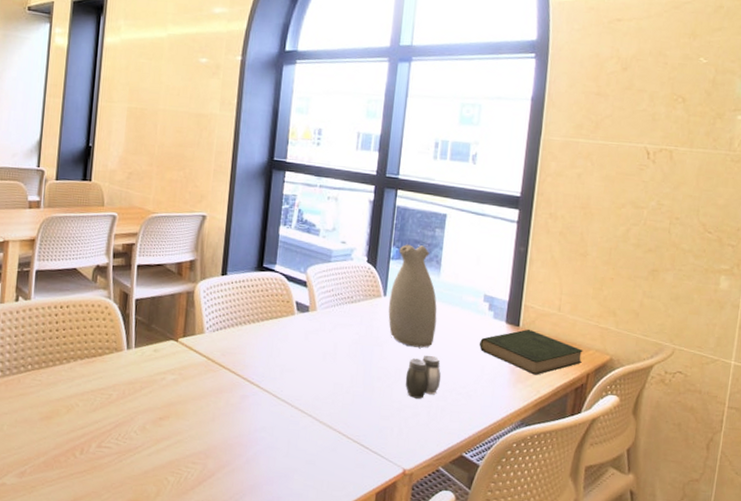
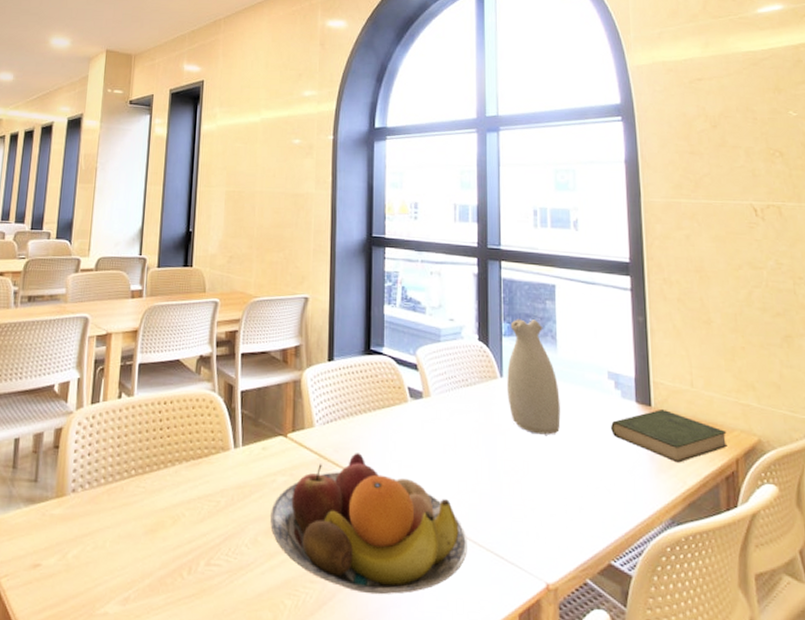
fruit bowl: none [158,357,338,475] -> present [270,453,467,595]
salt and pepper shaker: present [405,356,441,399] -> none [535,444,574,495]

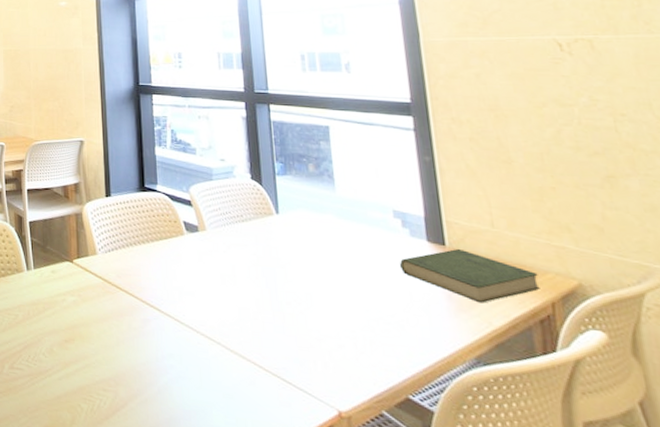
fruit bowl: present [270,453,467,595] -> none [63,279,253,408]
vase: present [507,319,561,435] -> none [283,159,344,270]

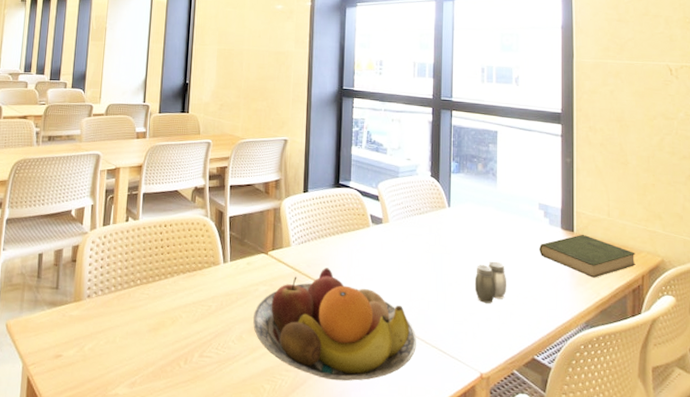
fruit bowl: none [63,279,253,408] -> present [253,268,416,381]
salt and pepper shaker: none [318,279,362,328] -> present [474,262,506,303]

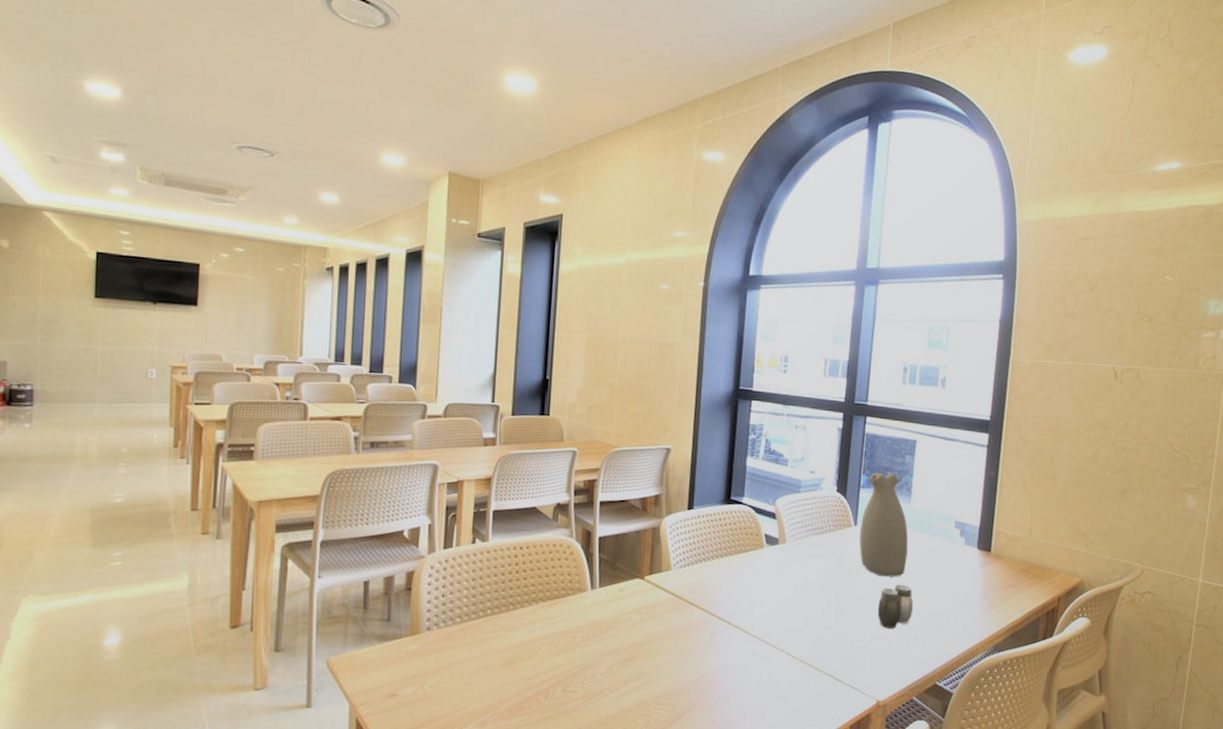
fruit bowl: present [253,268,416,381] -> none [625,593,810,713]
vase: none [454,159,498,255] -> present [859,472,909,577]
book: present [539,234,636,278] -> none [951,554,1054,600]

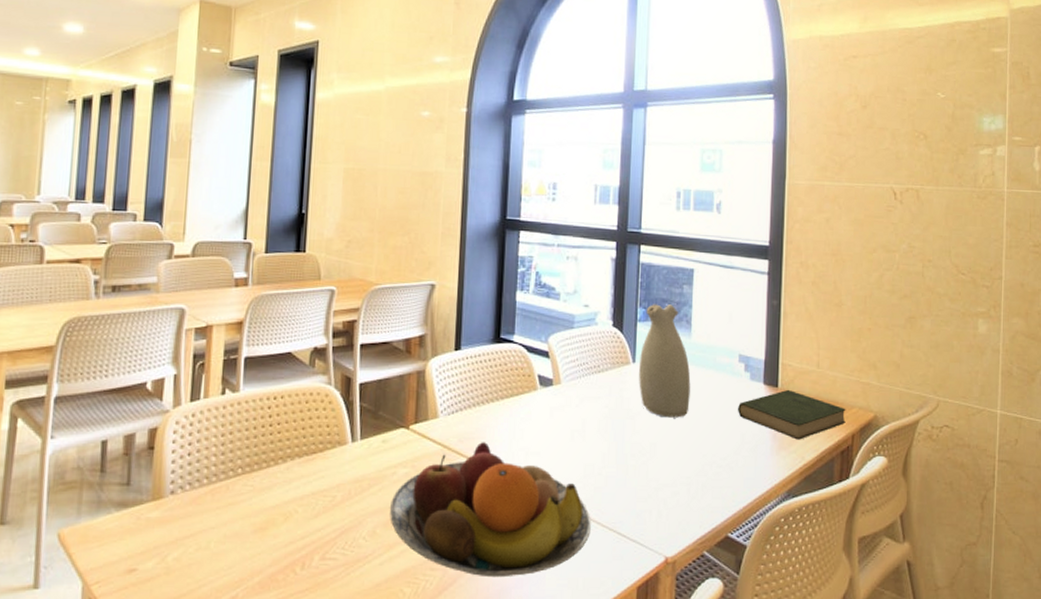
fruit bowl: none [625,593,810,713] -> present [390,442,591,578]
salt and pepper shaker: present [877,585,913,629] -> none [661,426,699,475]
book: none [951,554,1054,600] -> present [738,389,846,440]

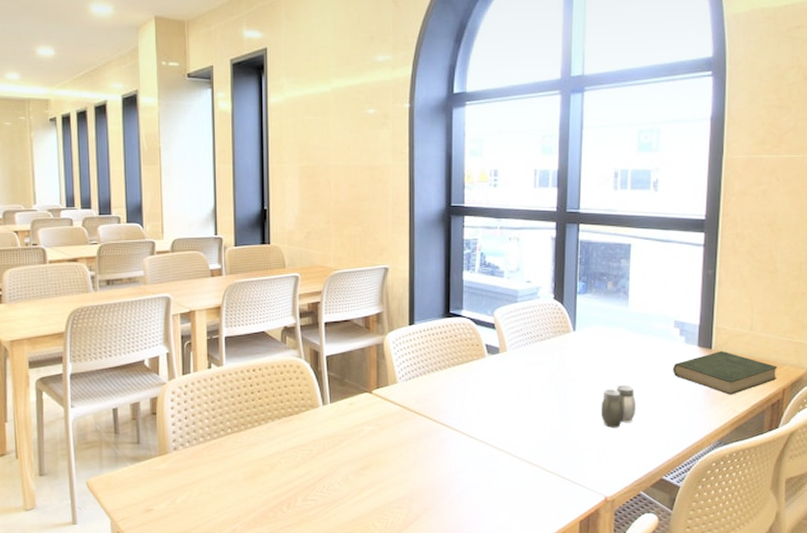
fruit bowl: present [390,442,591,578] -> none [360,403,537,514]
vase: present [639,304,691,418] -> none [579,278,628,378]
salt and pepper shaker: none [661,426,699,475] -> present [600,386,636,428]

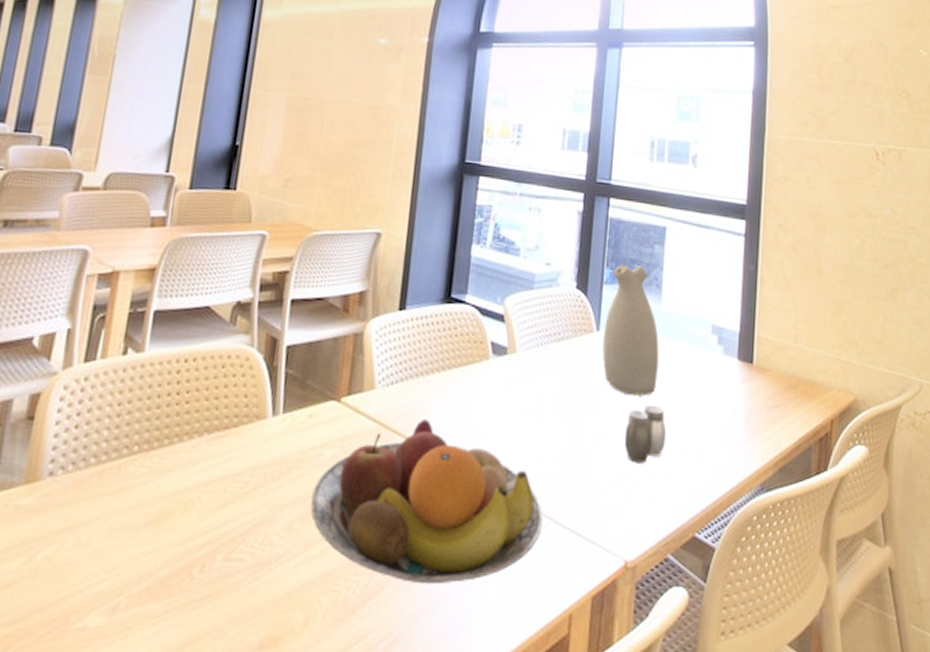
fruit bowl: none [360,403,537,514] -> present [310,419,543,585]
vase: none [579,278,628,378] -> present [602,264,659,396]
book: present [673,350,778,395] -> none [709,366,825,425]

